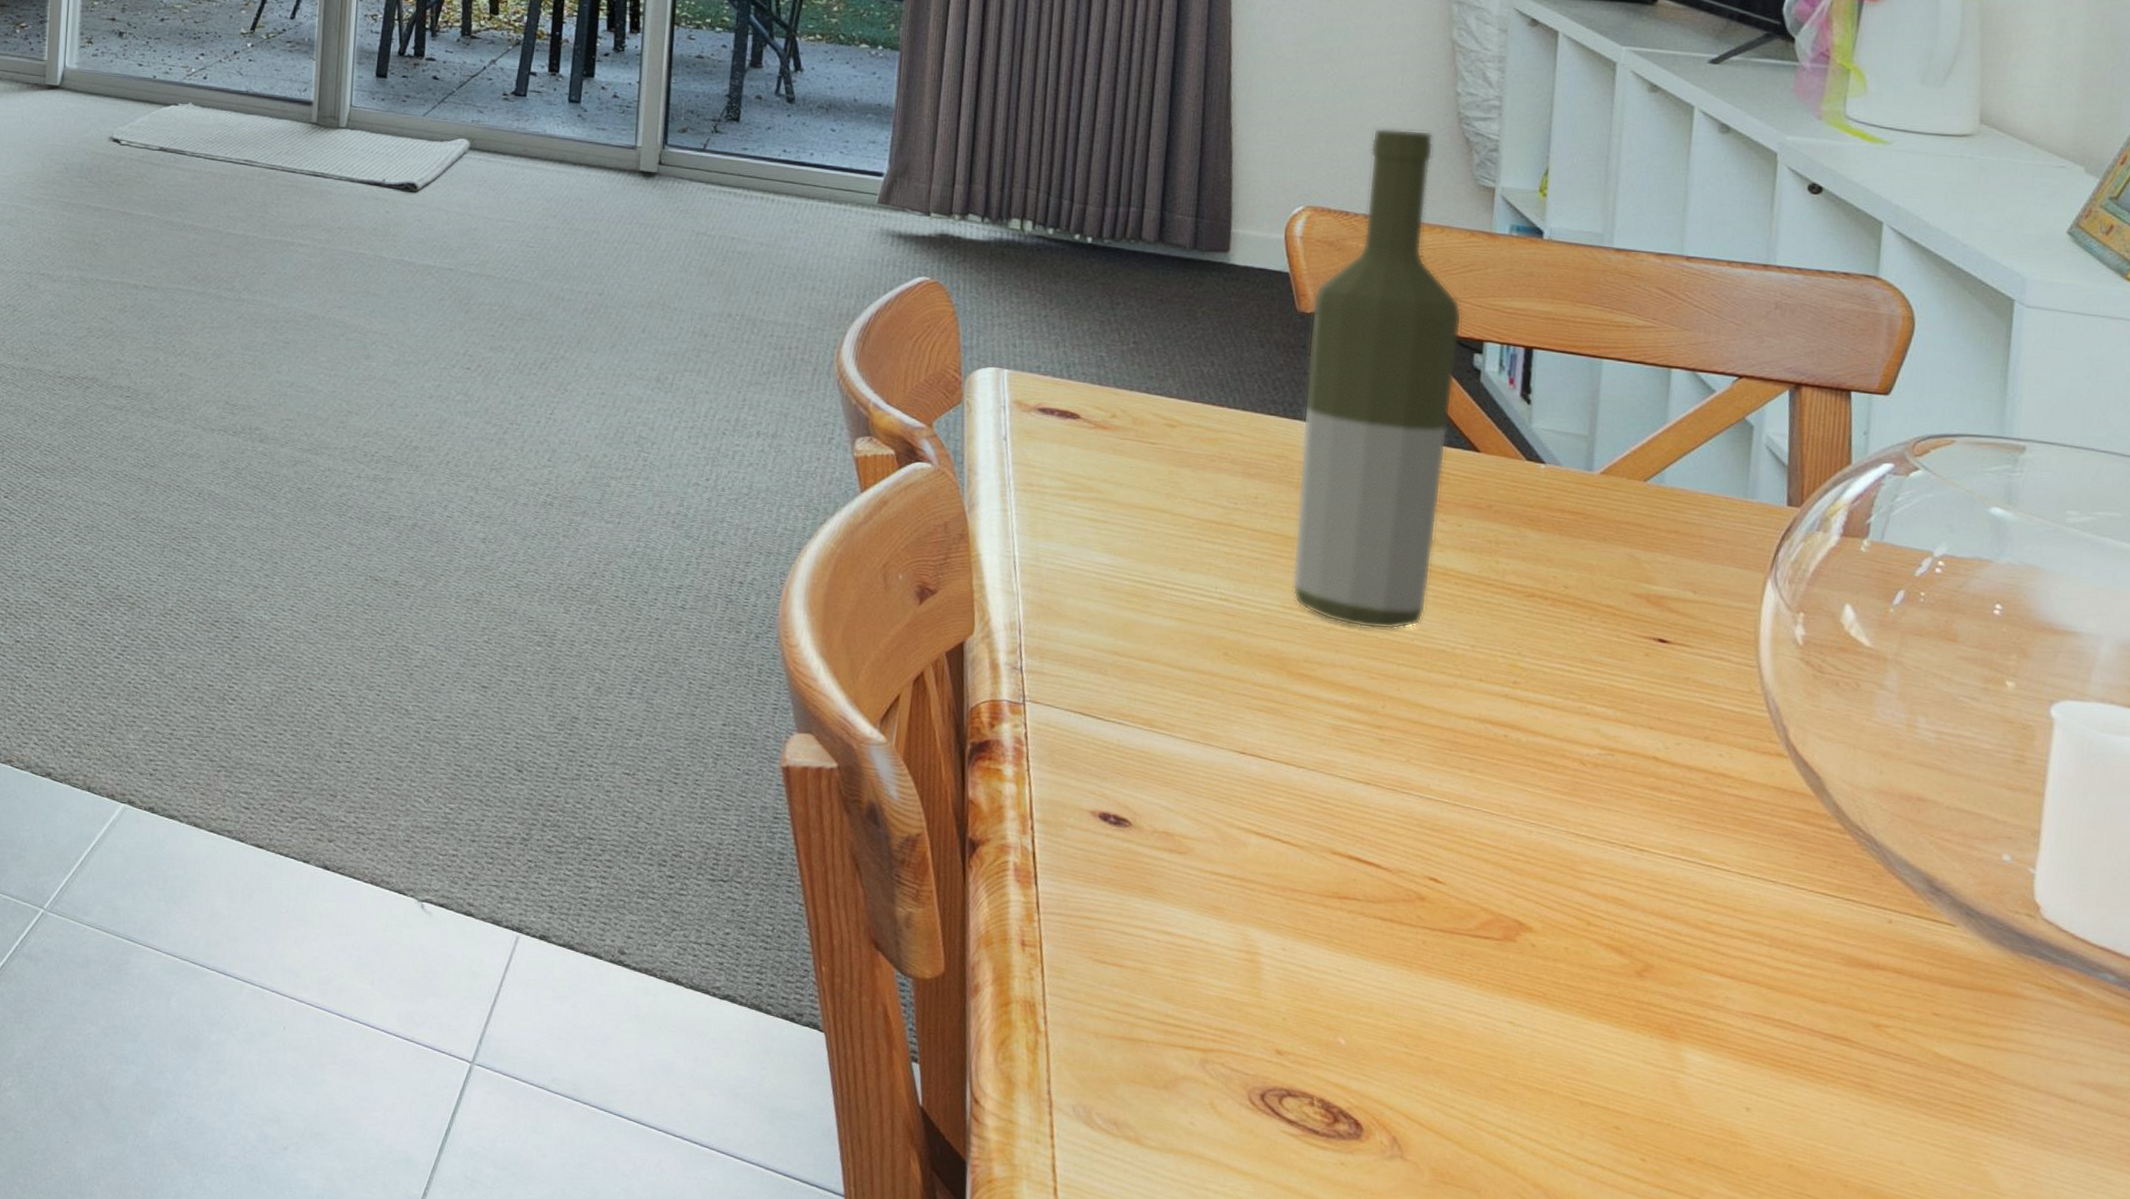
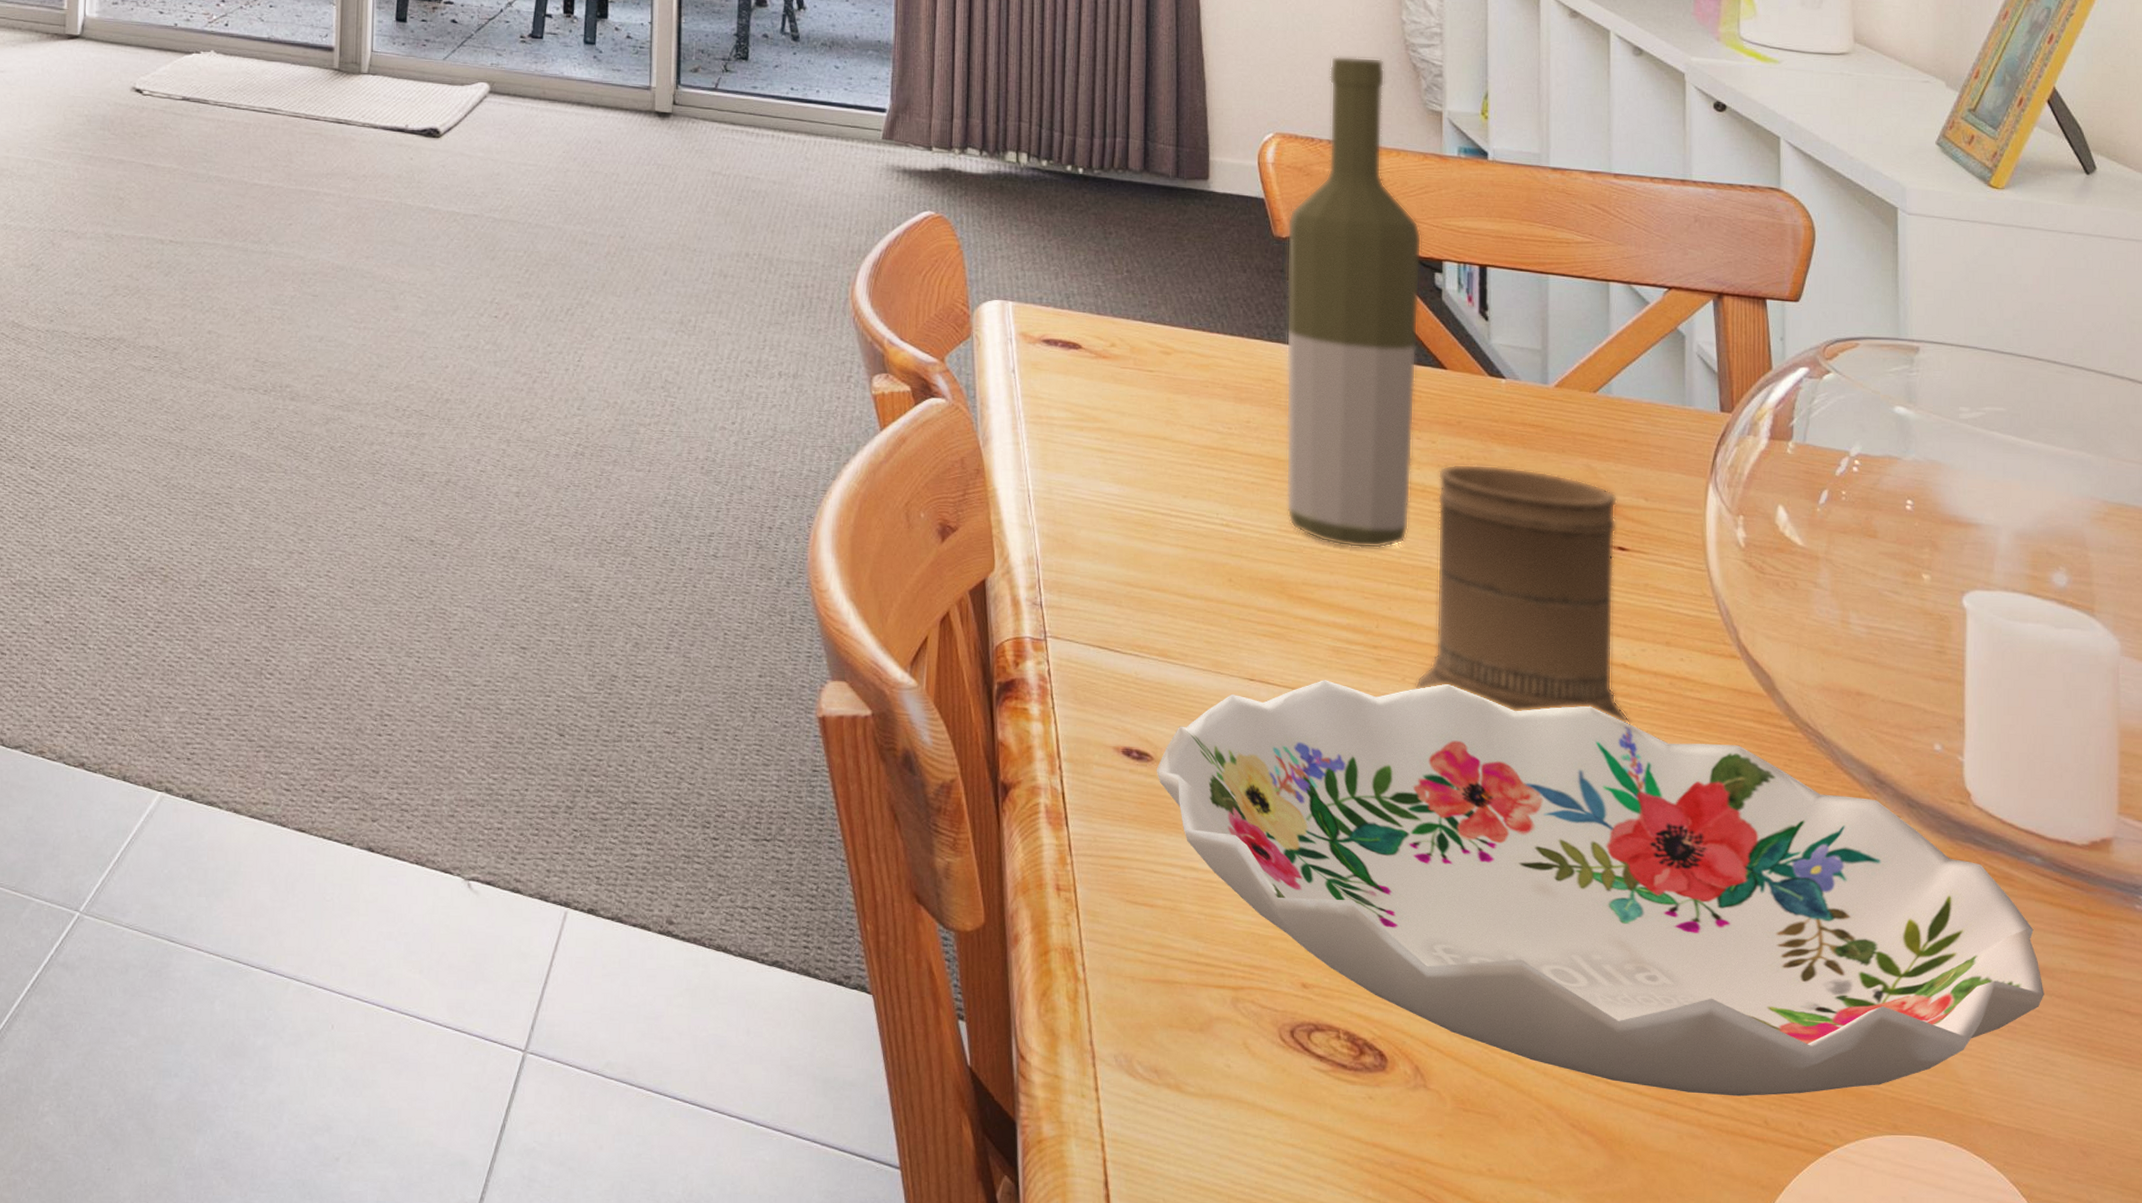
decorative bowl: none [1134,756,2106,1192] -> present [1156,680,2044,1097]
mug: none [1421,548,1662,818] -> present [1415,464,1631,725]

